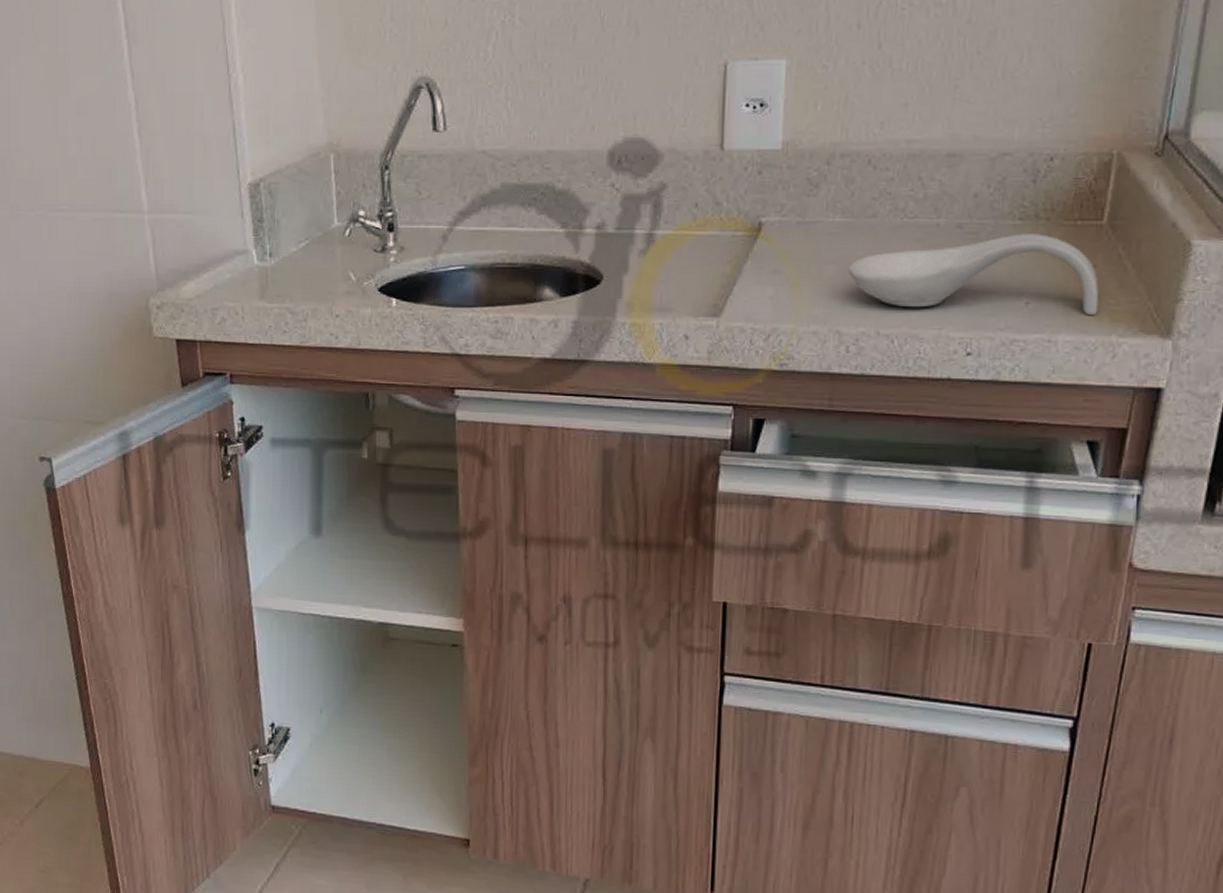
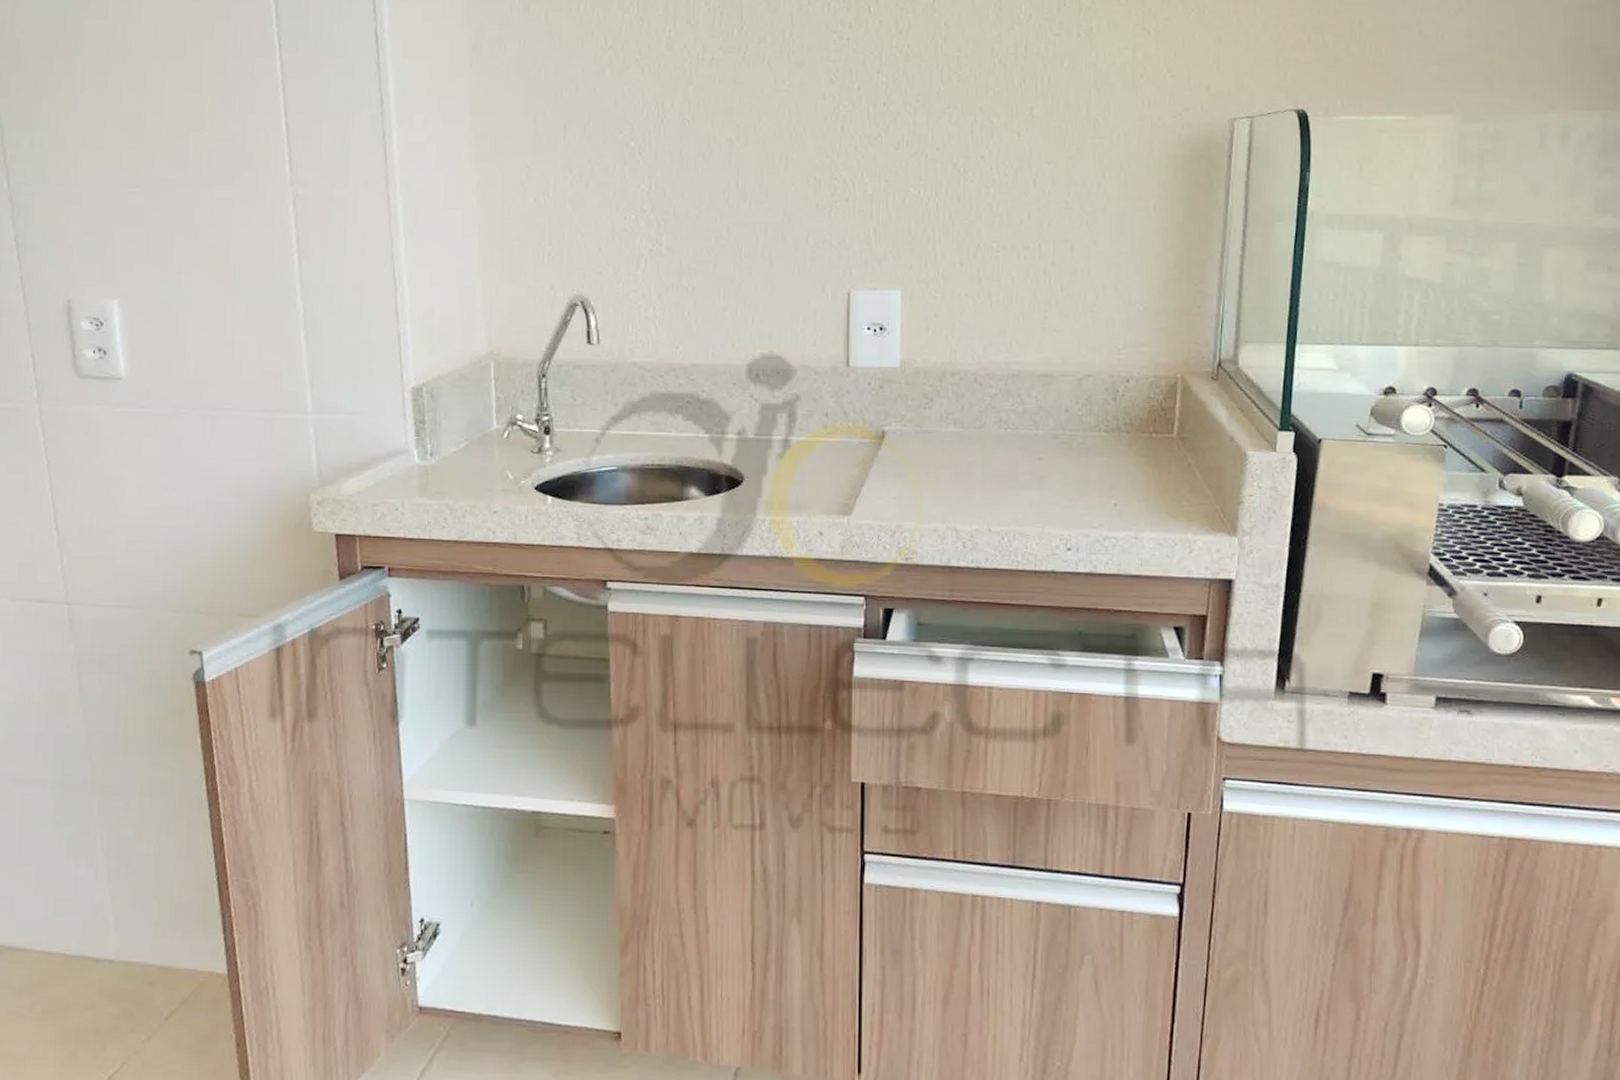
spoon rest: present [847,234,1099,316] -> none [961,444,1175,516]

